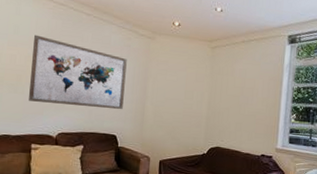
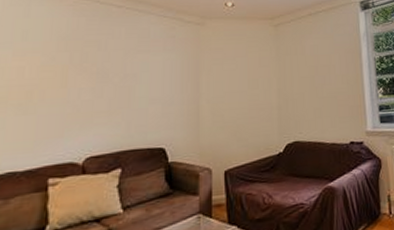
wall art: present [29,34,127,110] -> none [43,38,172,122]

